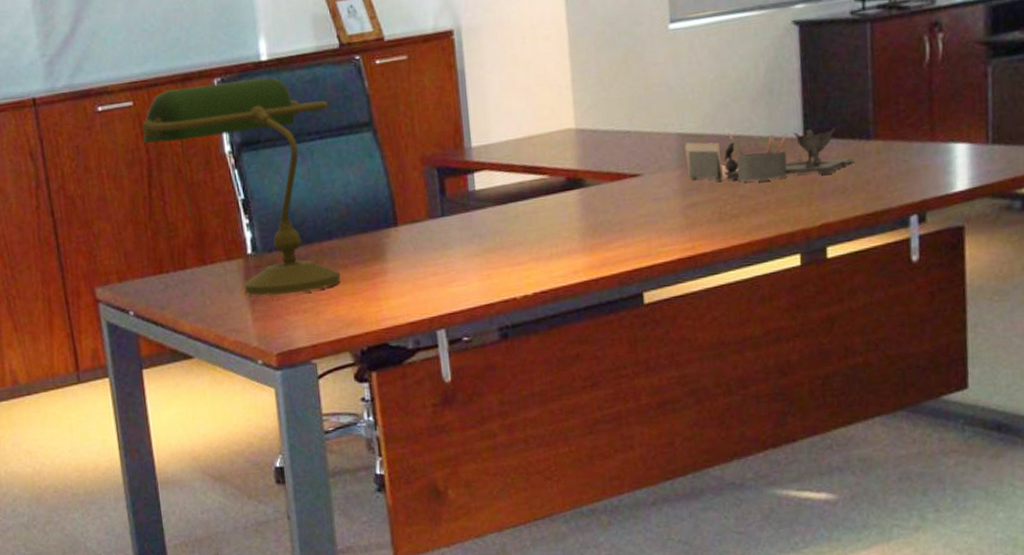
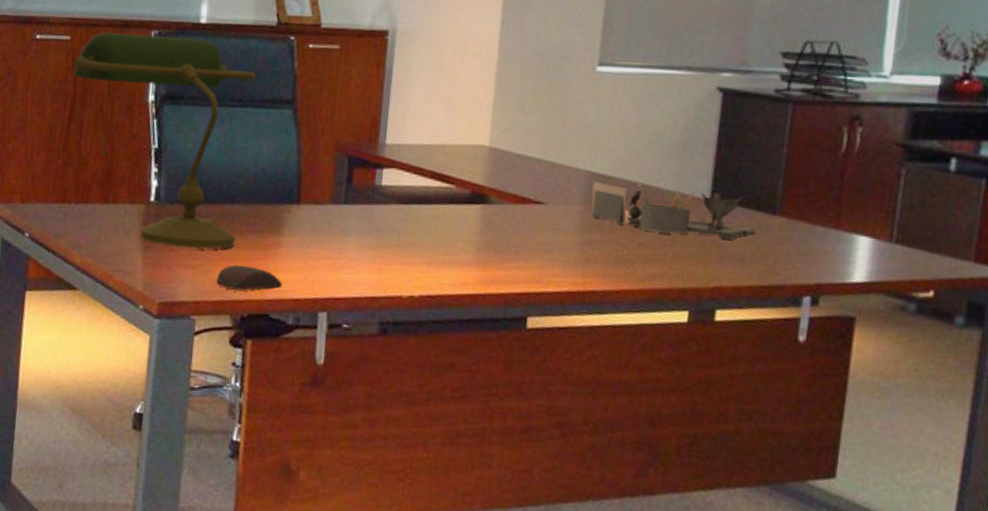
computer mouse: none [329,298,396,326] -> present [216,264,283,291]

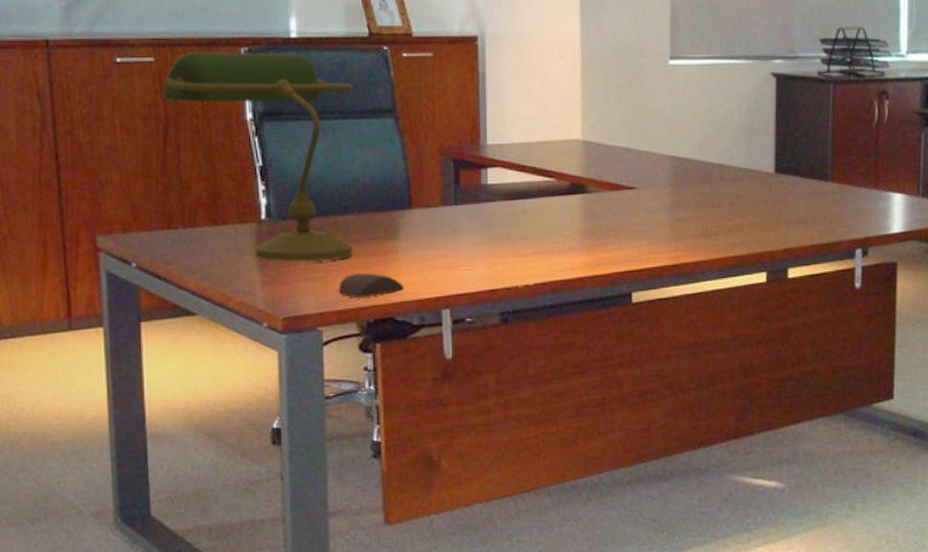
desk organizer: present [591,180,758,240] -> none [676,160,815,206]

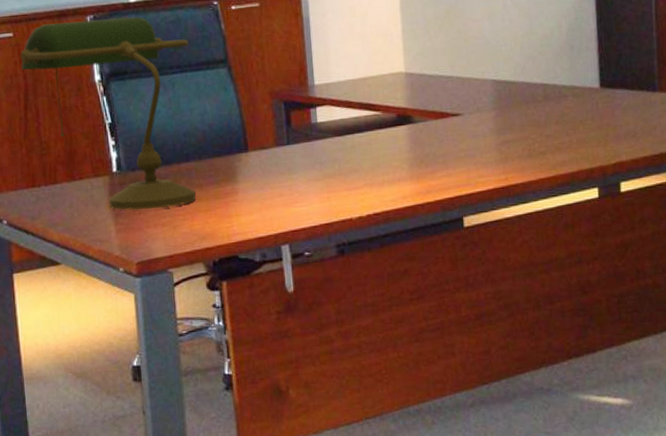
computer mouse: present [339,273,404,297] -> none [185,215,245,239]

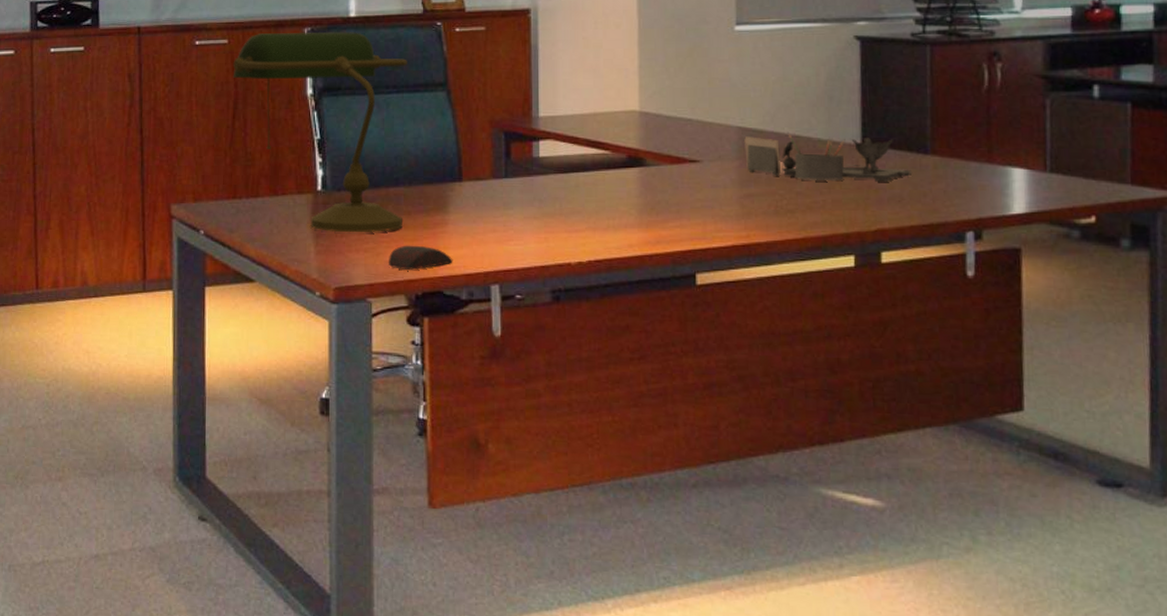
computer mouse: none [185,215,245,239] -> present [389,245,453,270]
desk organizer: none [499,80,644,124] -> present [744,131,913,182]

